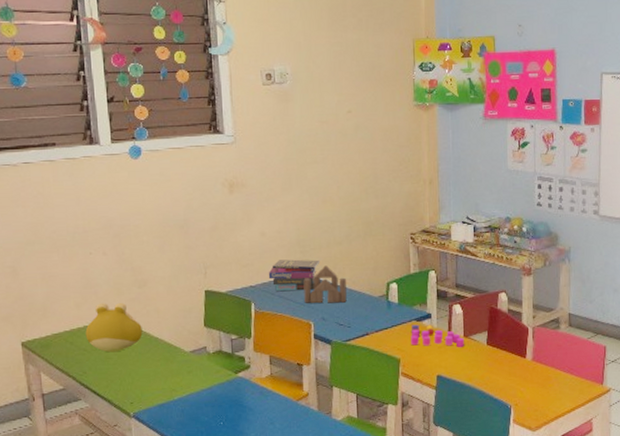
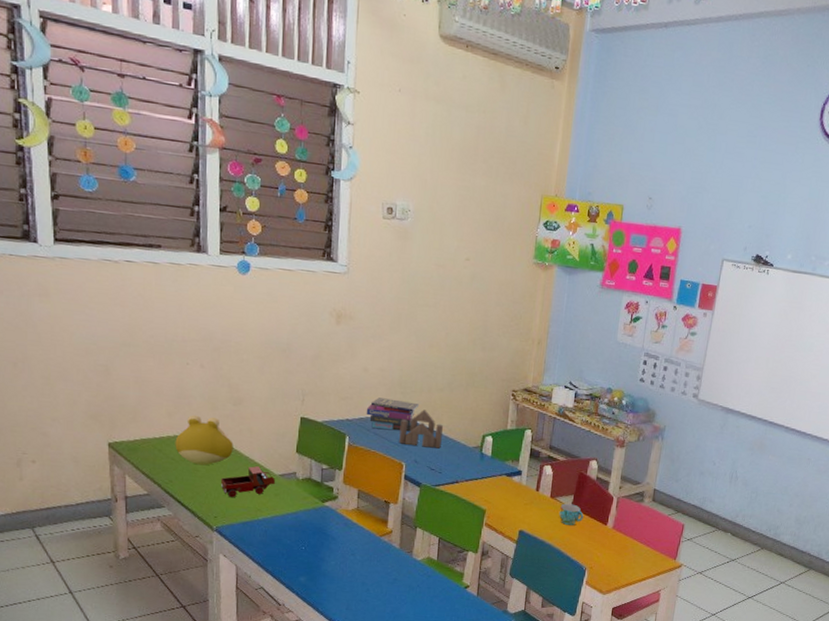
toy truck: none [134,346,188,382] -> present [221,466,276,498]
toy blocks: present [411,324,464,348] -> none [498,479,550,508]
cup: none [474,340,501,364] -> present [558,503,584,526]

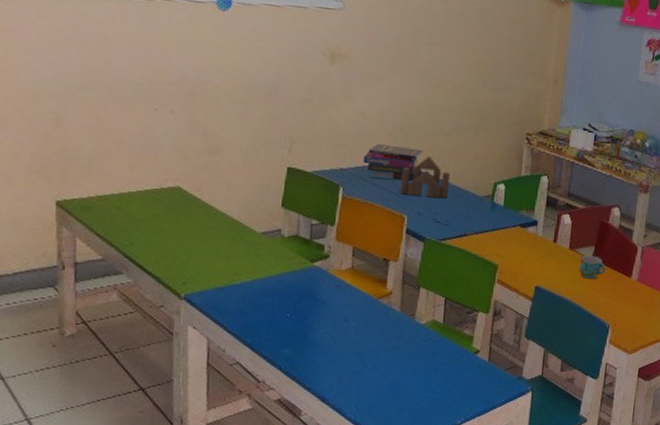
plush toy: present [175,415,234,466] -> none [137,167,208,225]
toy truck: present [221,466,276,498] -> none [192,223,257,261]

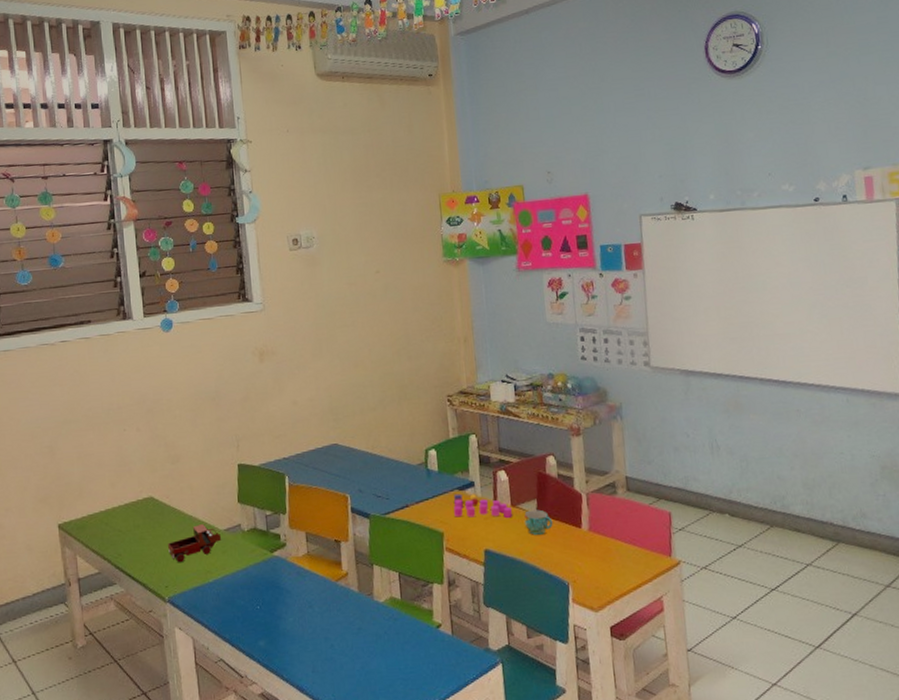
toy truck: none [192,223,257,261] -> present [168,524,222,563]
books: present [362,144,424,181] -> none [301,427,355,462]
building blocks: present [400,156,450,199] -> none [338,433,384,475]
toy blocks: none [512,230,569,260] -> present [453,494,512,519]

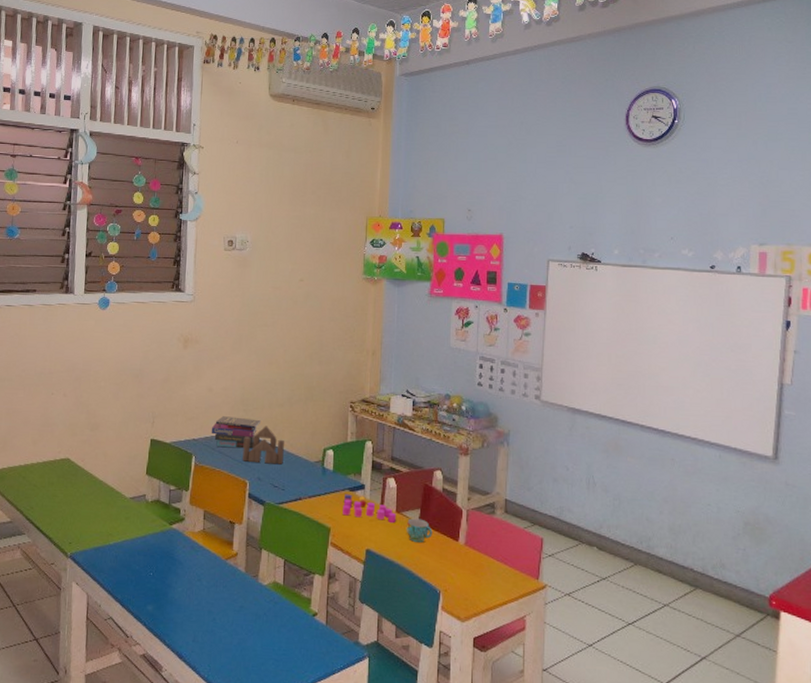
toy truck: present [168,524,222,563] -> none [76,490,127,523]
books: none [301,427,355,462] -> present [211,416,262,449]
building blocks: none [338,433,384,475] -> present [242,426,284,465]

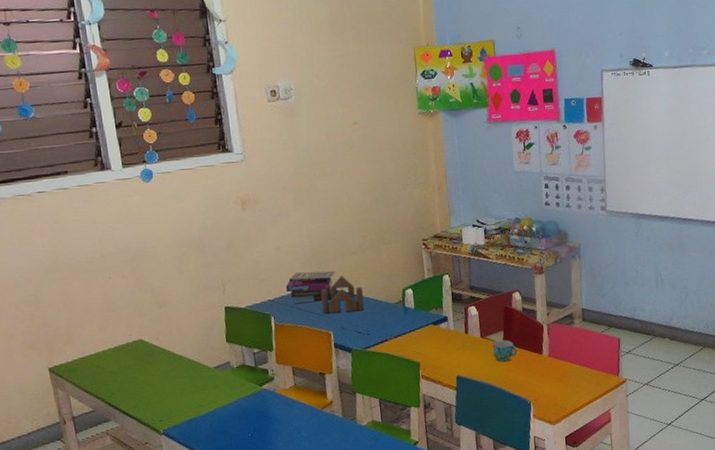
toy blocks: present [343,494,396,524] -> none [429,327,481,349]

